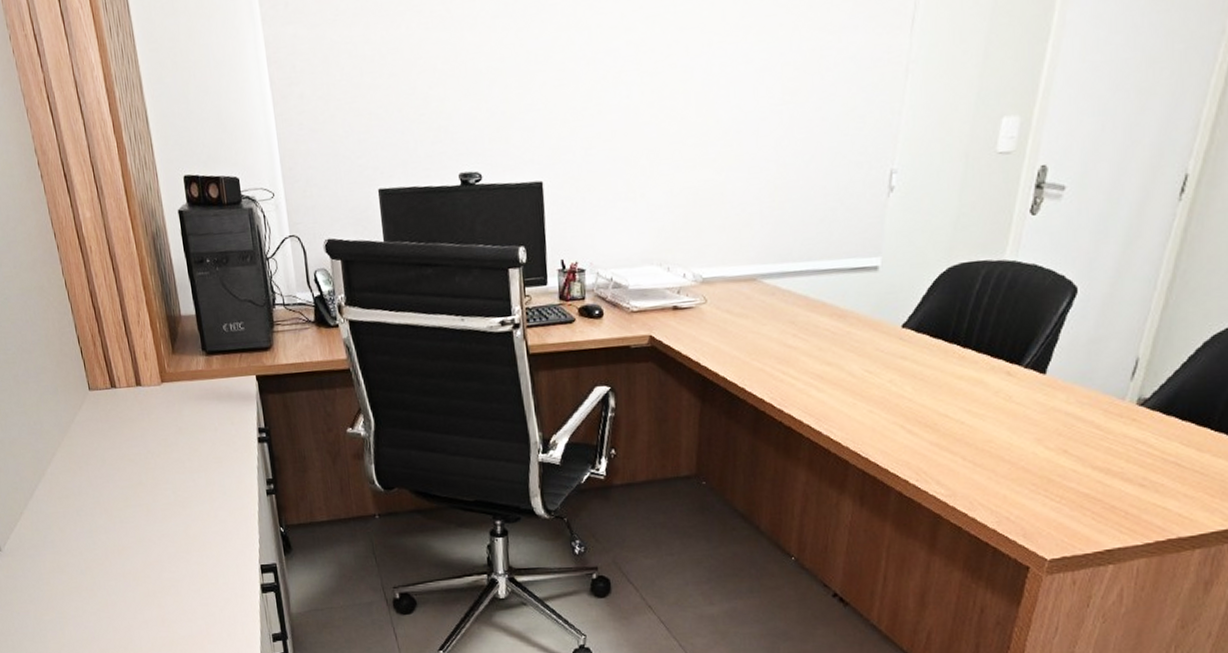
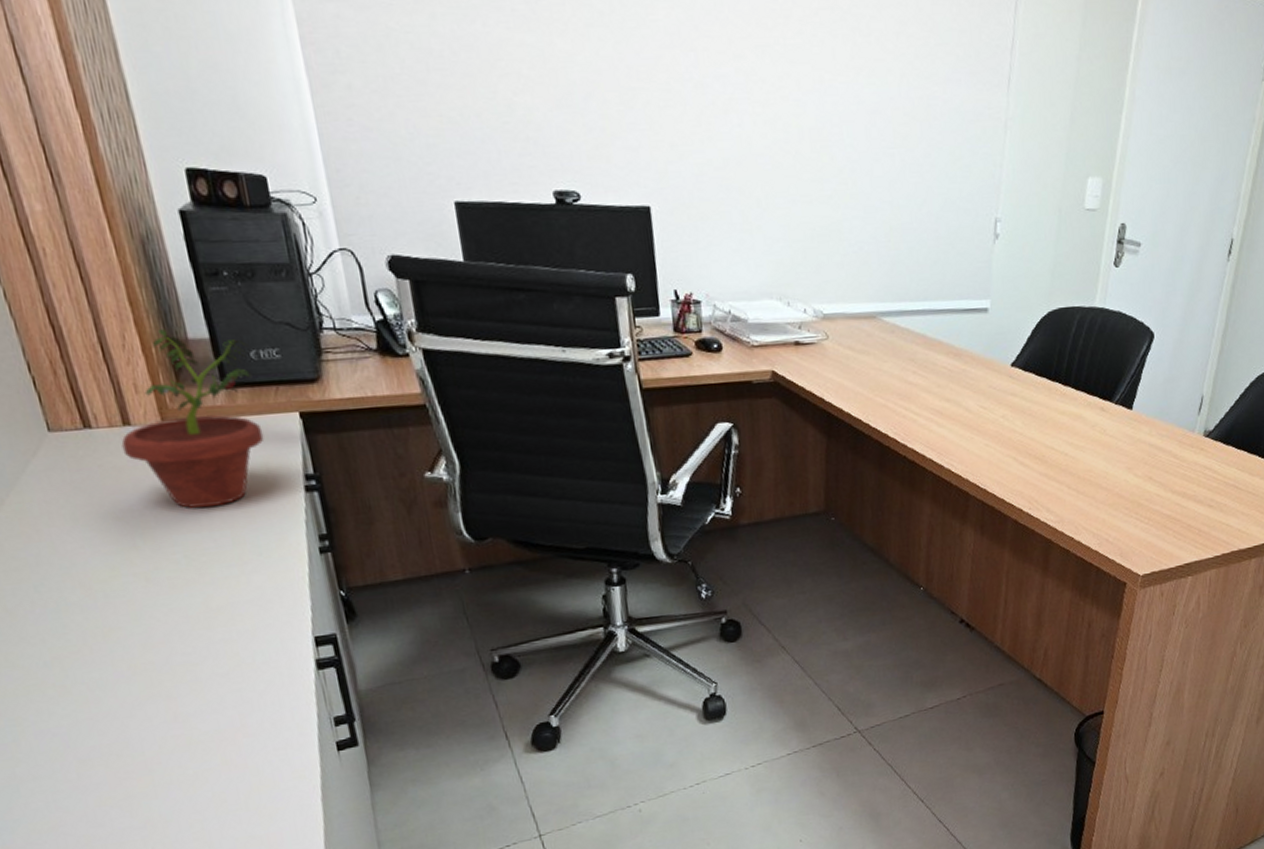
potted plant: none [134,308,231,454] -> present [121,329,264,508]

